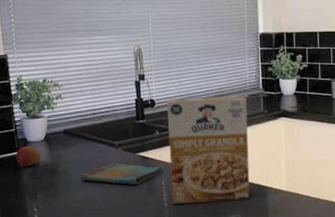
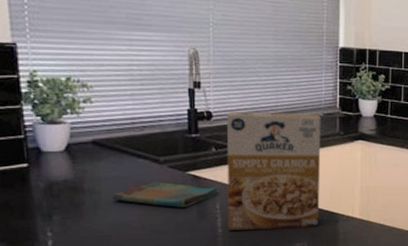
fruit: present [16,146,42,167] -> none [24,157,61,182]

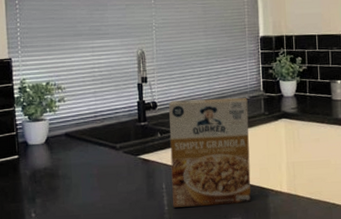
dish towel: present [112,181,219,208] -> none [80,165,165,189]

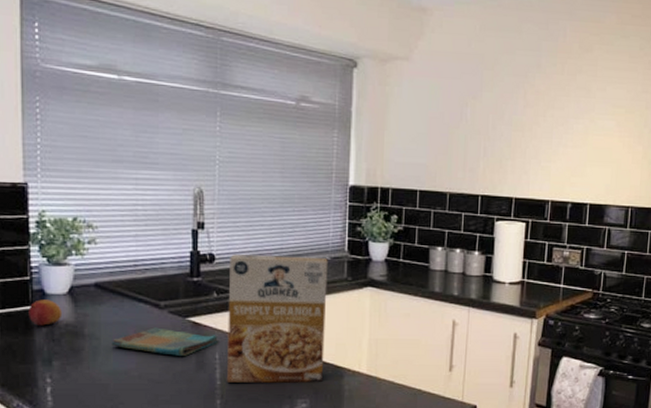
fruit: none [16,149,42,171] -> present [28,299,63,326]
dish towel: none [80,165,165,189] -> present [111,327,219,357]

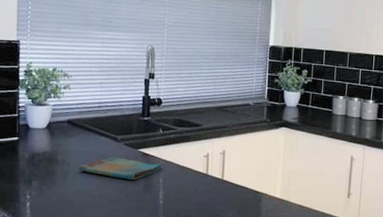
fruit: present [28,299,63,326] -> none [15,132,42,153]
cereal box: present [227,254,328,383] -> none [168,99,251,205]

